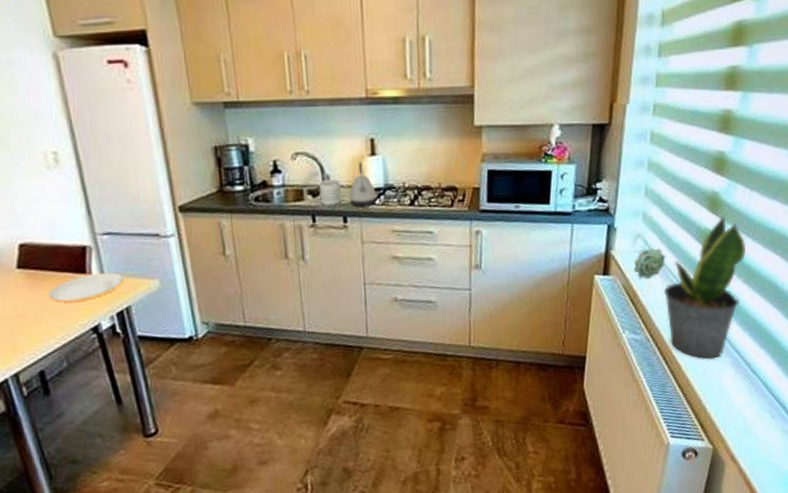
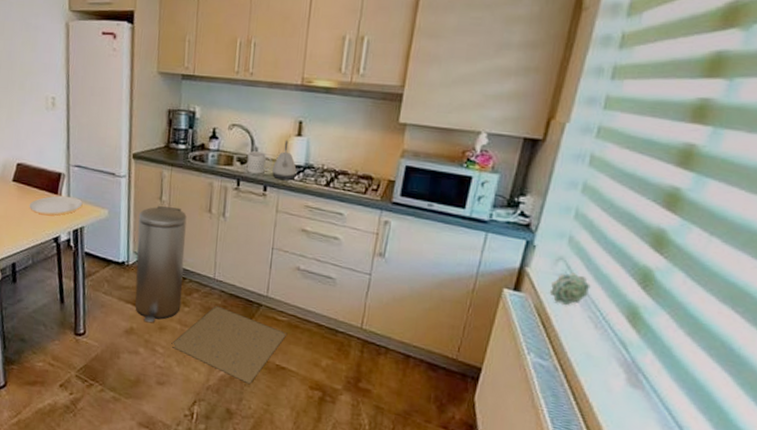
pedal bin: none [199,260,272,400] -> present [135,206,187,323]
floor mat: none [267,360,396,436] -> present [171,306,288,385]
potted plant: present [663,215,747,360] -> none [581,256,696,410]

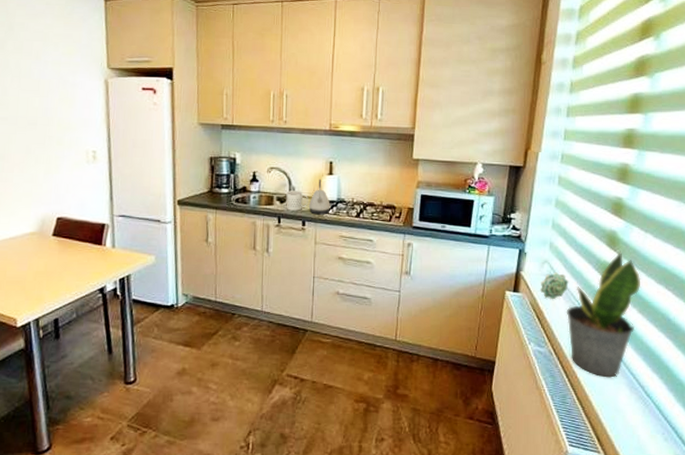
plate: present [29,195,83,216] -> none [71,246,129,266]
pedal bin: present [135,206,187,323] -> none [185,248,233,361]
floor mat: present [171,306,288,385] -> none [224,336,332,407]
potted plant: none [581,256,696,410] -> present [566,251,641,378]

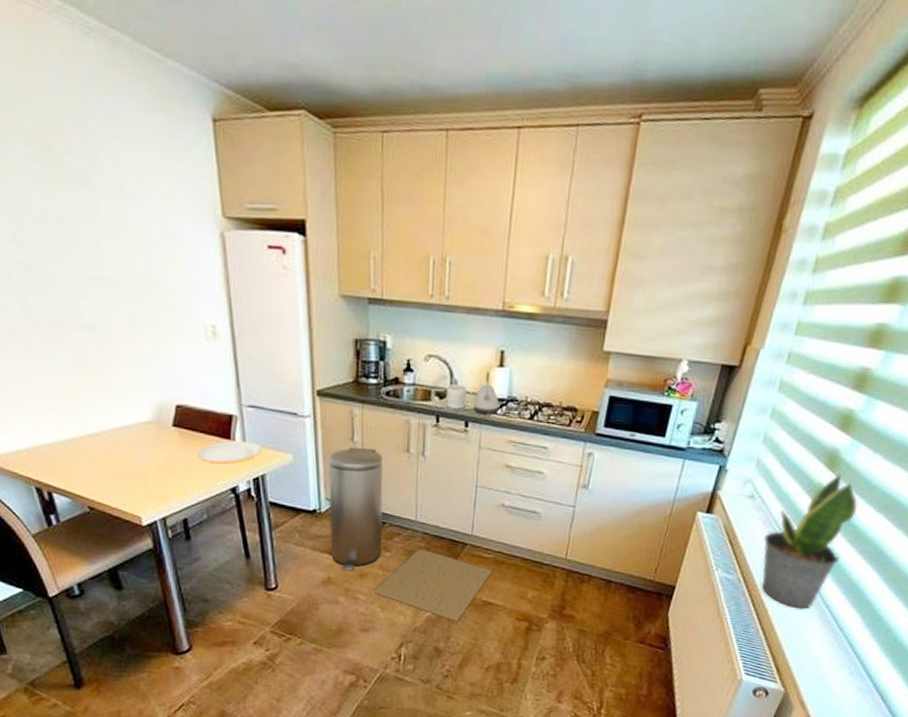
plate: none [71,246,129,266] -> present [197,440,262,463]
pedal bin: none [185,248,233,361] -> present [328,448,383,571]
floor mat: none [224,336,332,407] -> present [374,548,494,622]
succulent plant: present [540,272,569,299] -> none [737,493,773,523]

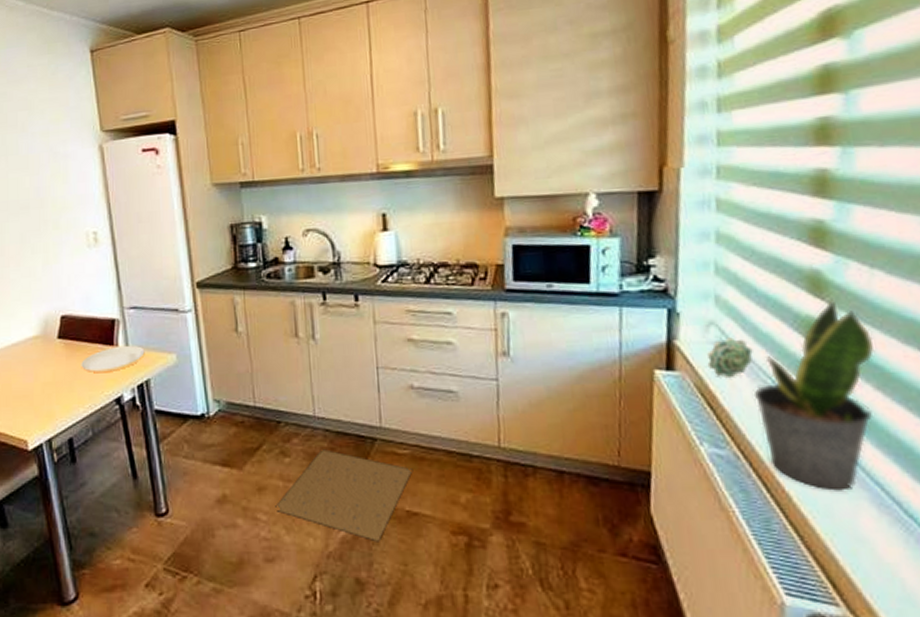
pedal bin: present [328,448,383,571] -> none [213,338,280,485]
mug: present [446,384,473,409] -> none [330,256,360,283]
kettle: present [472,371,499,415] -> none [360,237,390,285]
succulent plant: none [737,493,773,523] -> present [707,337,753,377]

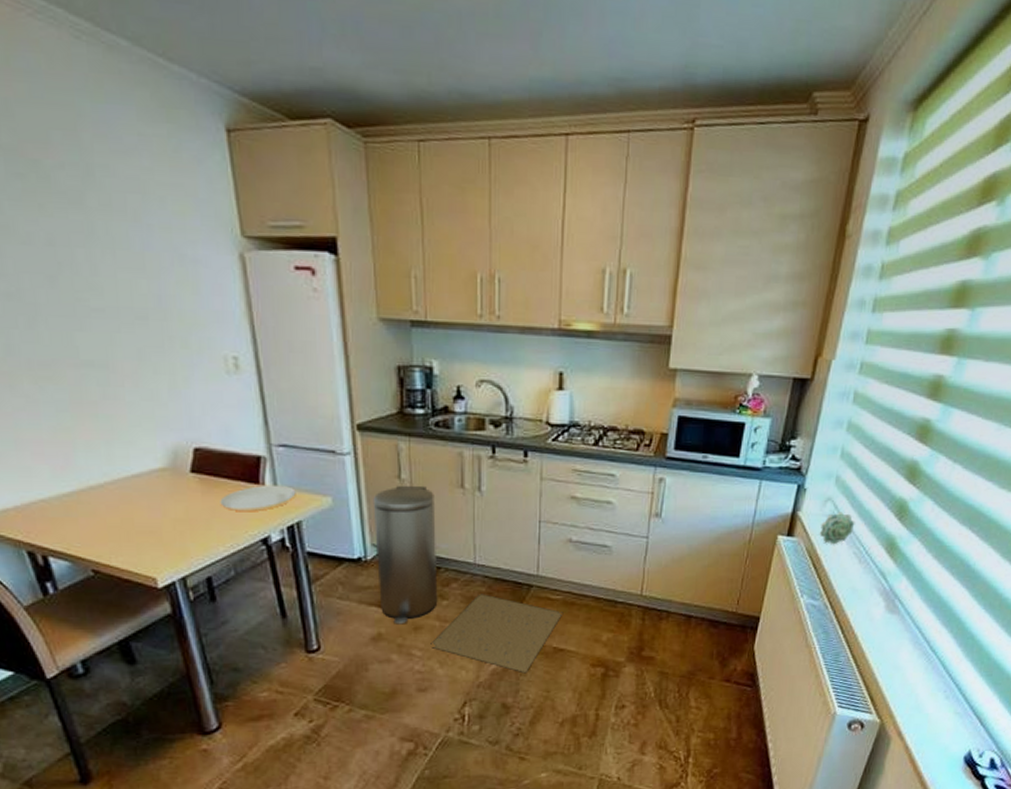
pedal bin: none [213,338,280,485] -> present [373,486,438,625]
potted plant: present [753,299,875,491] -> none [848,486,942,633]

